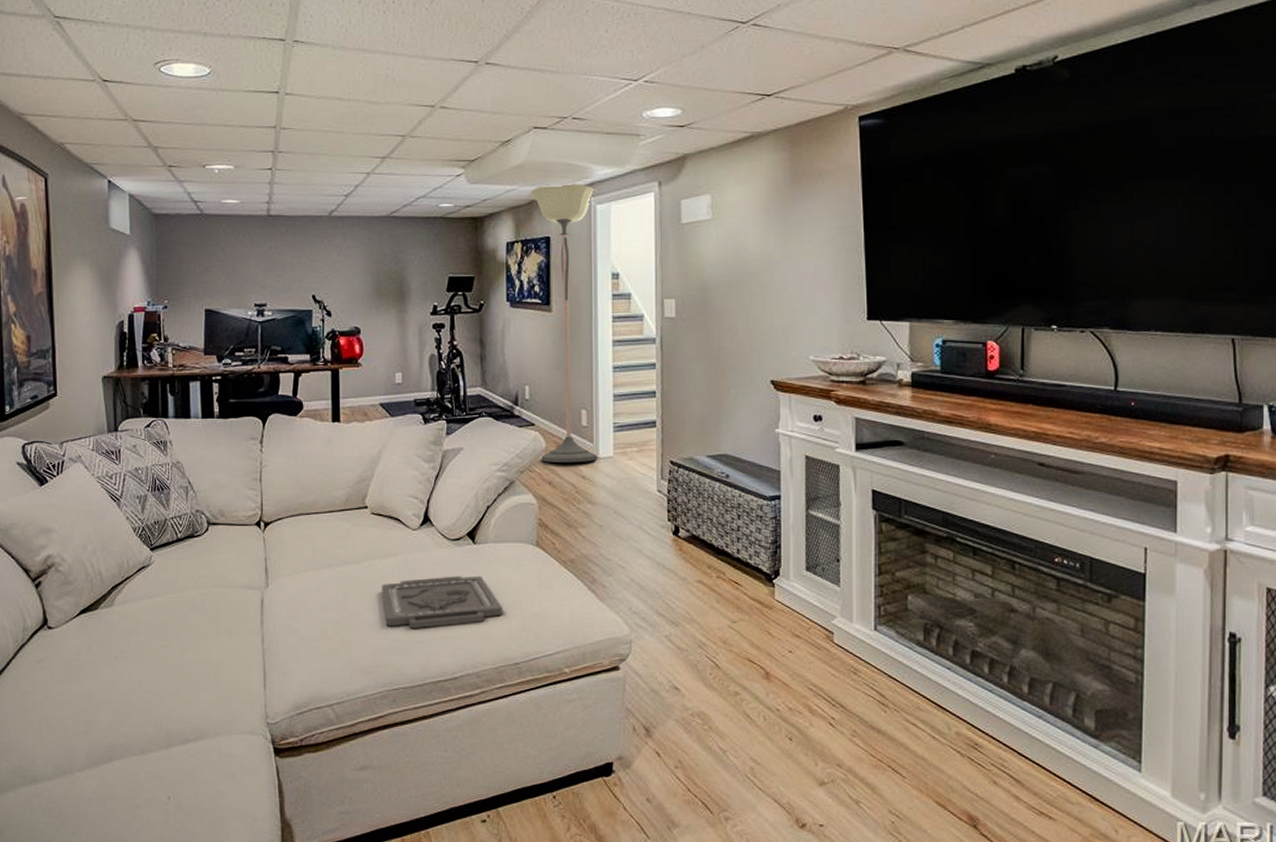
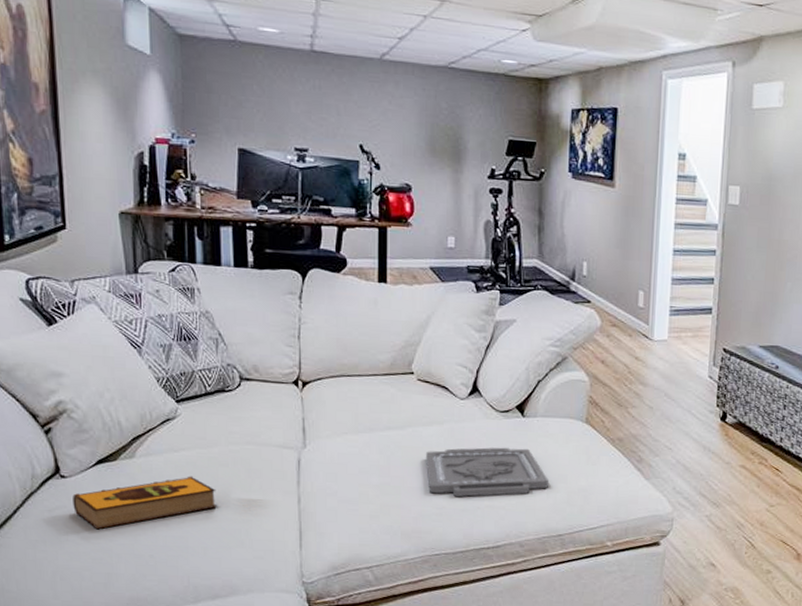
hardback book: none [58,621,187,678] -> present [73,476,217,530]
floor lamp: present [529,184,597,462] -> none [595,51,669,344]

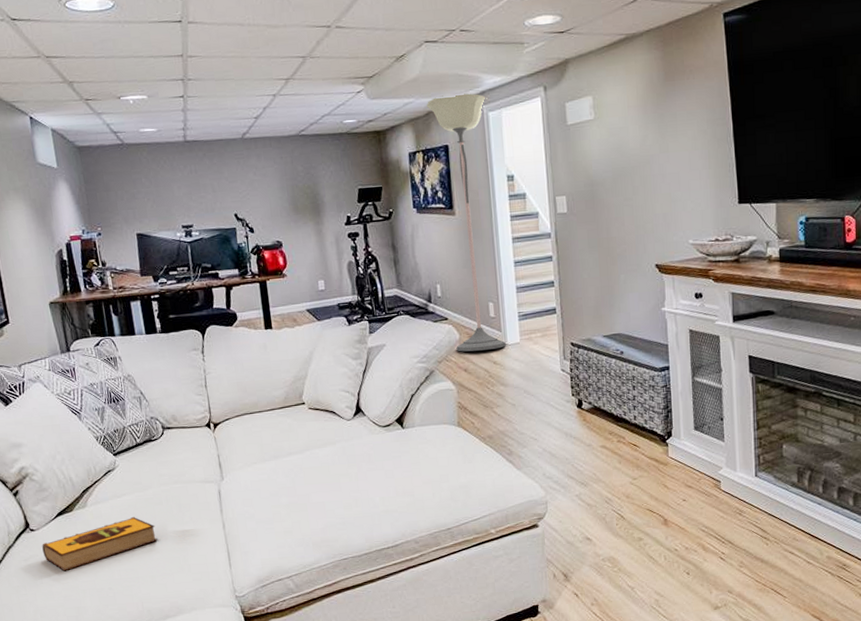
serving tray: present [426,447,549,497] -> none [324,456,434,506]
floor lamp: none [595,51,669,344] -> present [426,93,506,352]

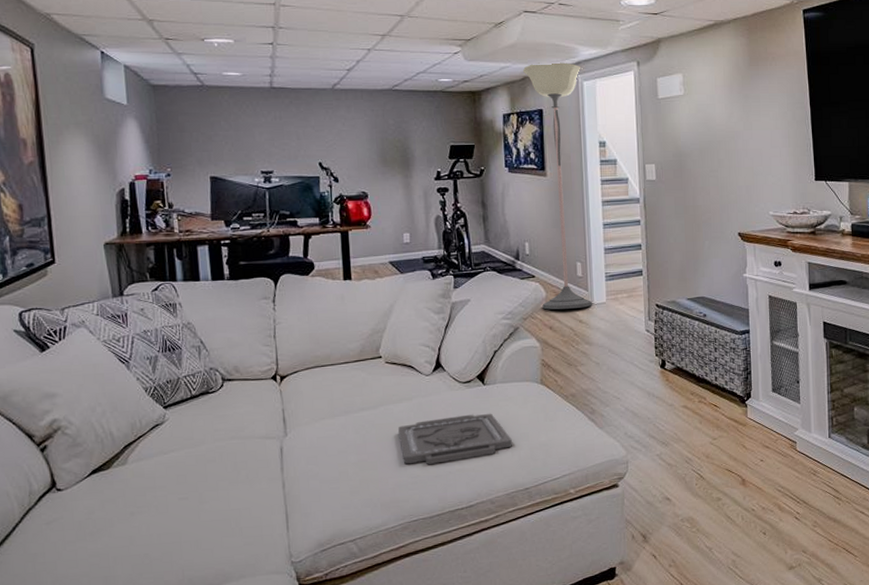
hardback book: present [42,516,158,572] -> none [69,474,207,536]
serving tray: none [324,456,434,506] -> present [398,413,513,465]

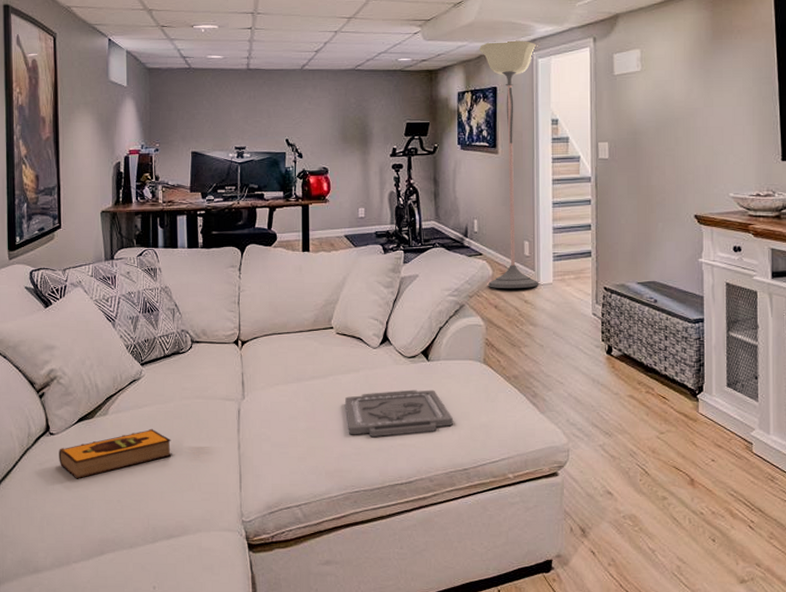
hardback book: none [69,474,207,536] -> present [59,428,172,479]

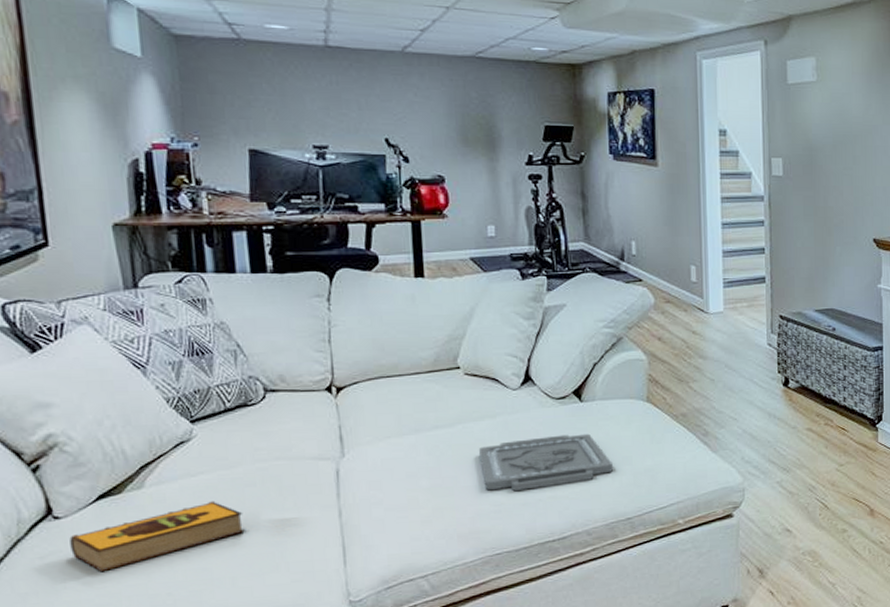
floor lamp: present [478,40,538,288] -> none [631,35,707,318]

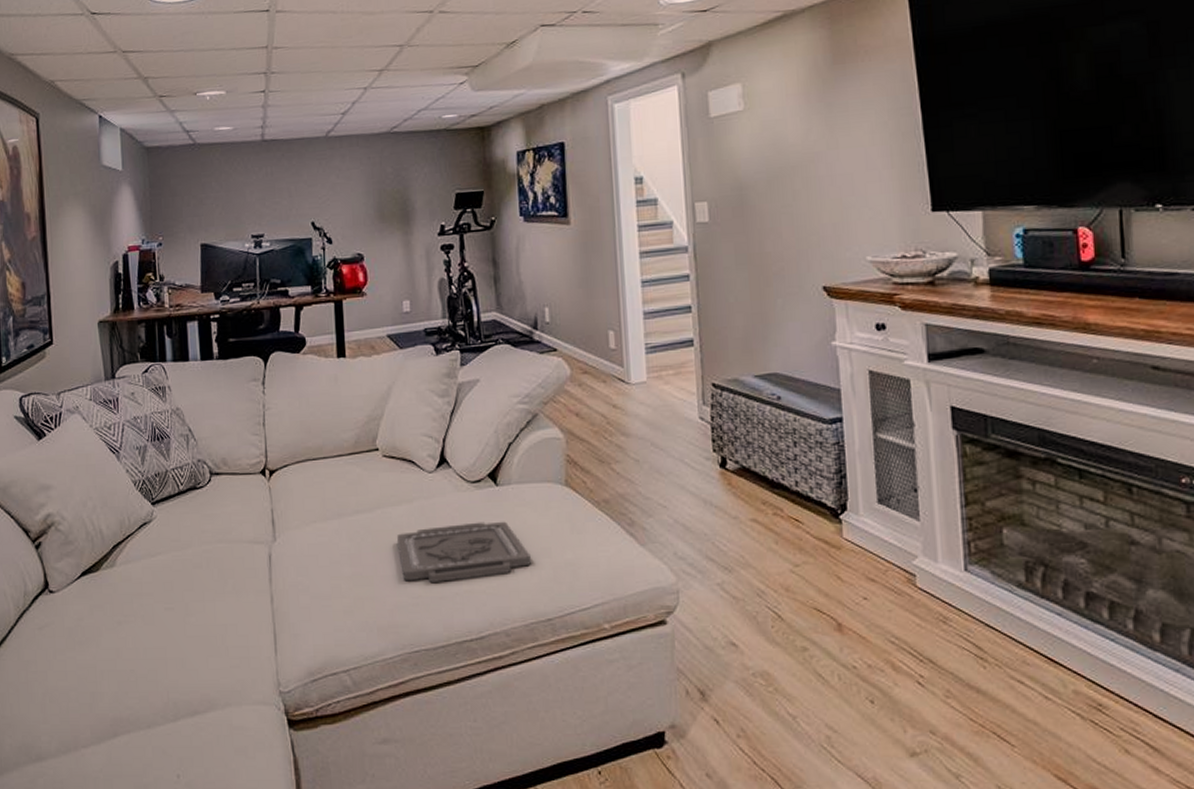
hardback book: present [69,500,245,572] -> none [60,581,193,646]

